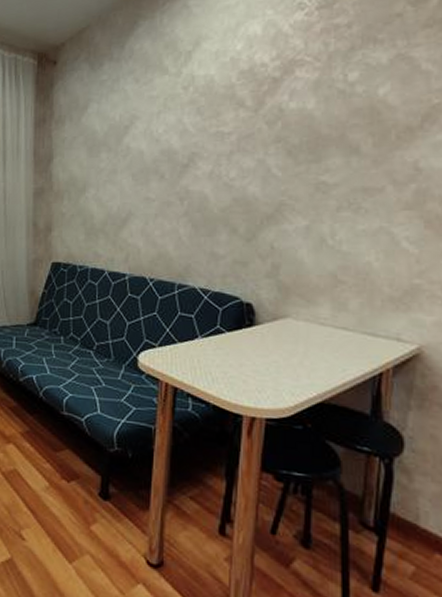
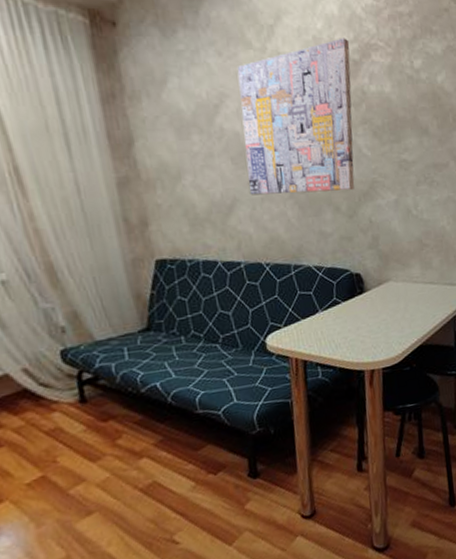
wall art: none [145,56,271,212] -> present [237,38,355,195]

